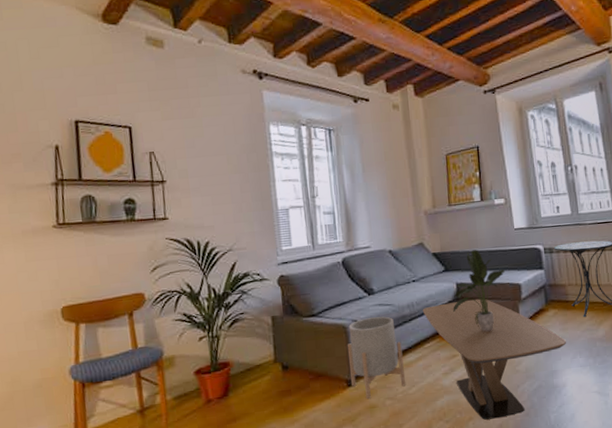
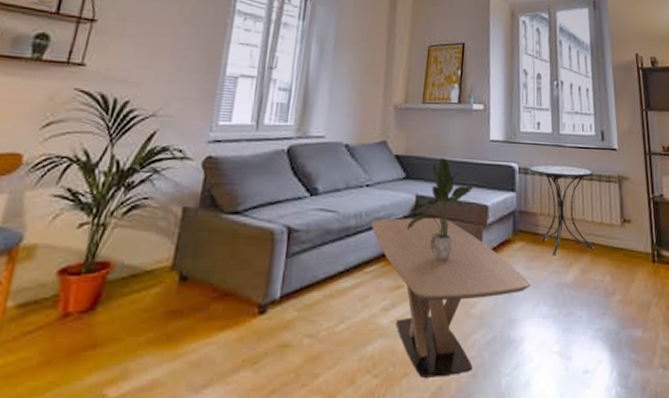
planter: present [347,316,406,399] -> none [265,225,338,333]

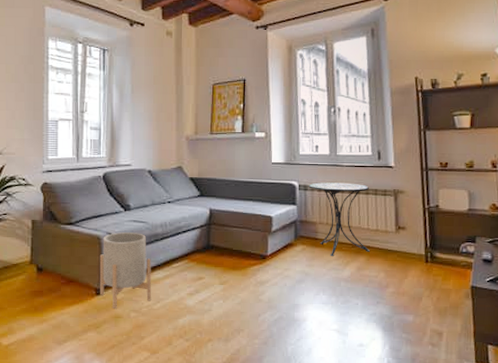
planter: none [265,225,338,333] -> present [99,232,152,308]
coffee table: present [371,217,531,378] -> none [174,226,312,343]
potted plant: present [407,158,473,260] -> none [204,179,258,259]

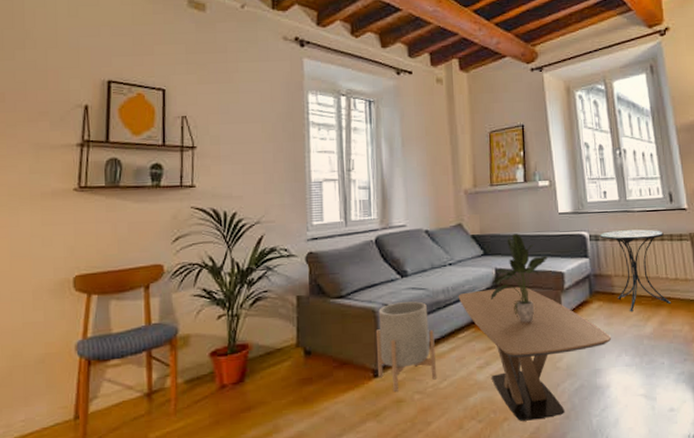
coffee table: none [174,226,312,343] -> present [458,286,612,421]
potted plant: none [204,179,258,259] -> present [491,233,547,323]

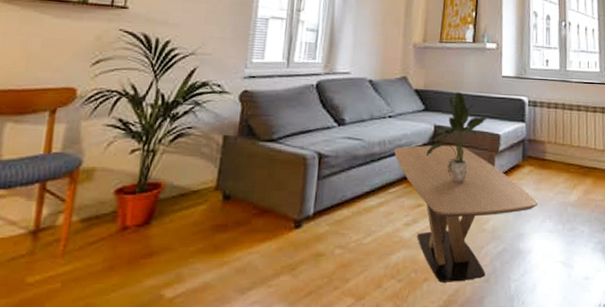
planter: present [375,301,437,392] -> none [300,151,365,244]
side table: present [600,229,671,312] -> none [538,98,597,179]

